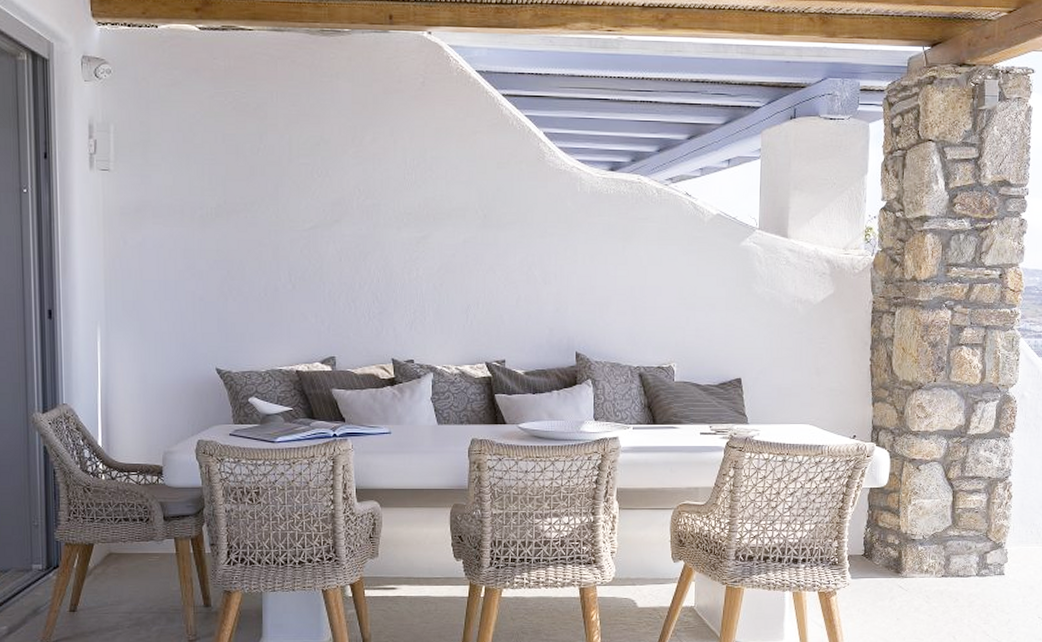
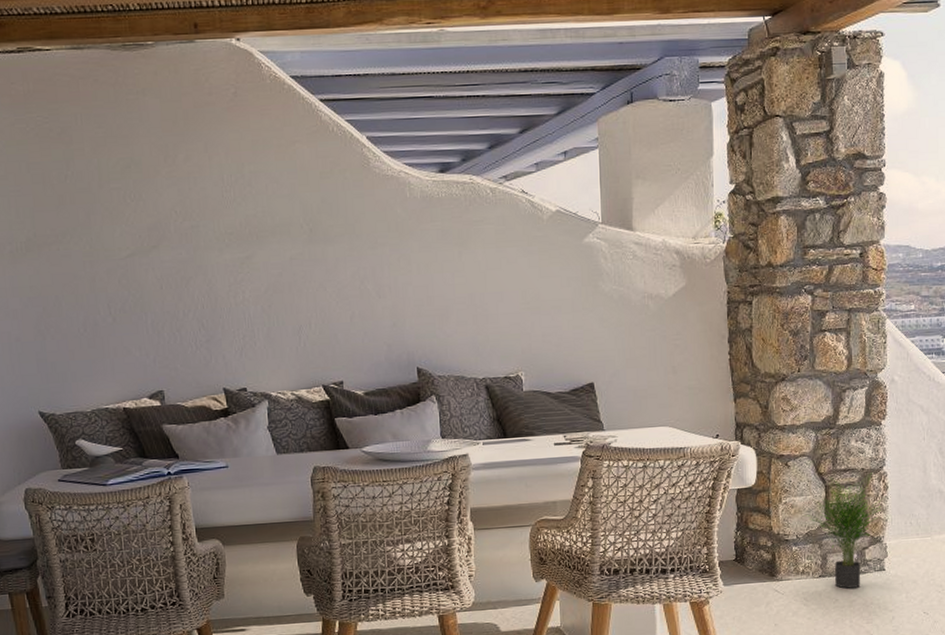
potted plant: none [932,481,1007,589] -> present [805,473,884,589]

